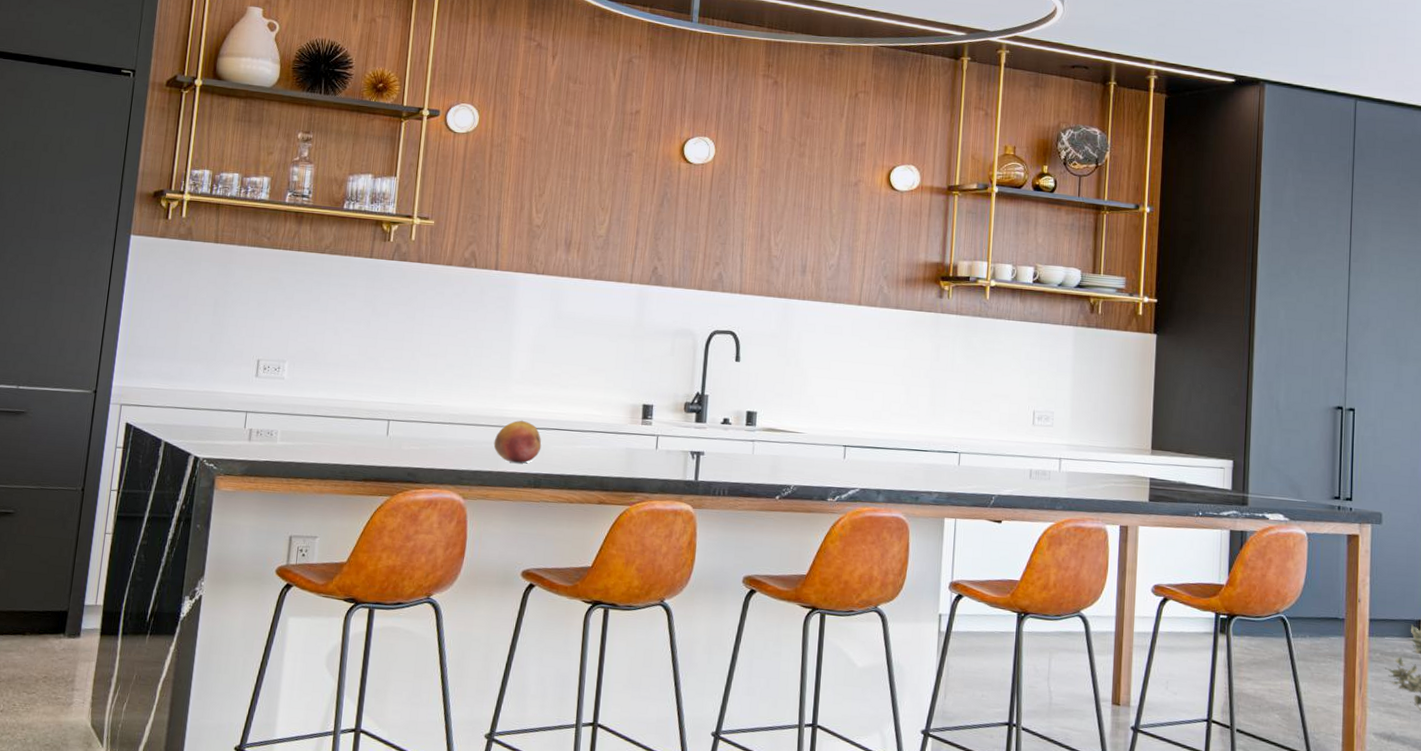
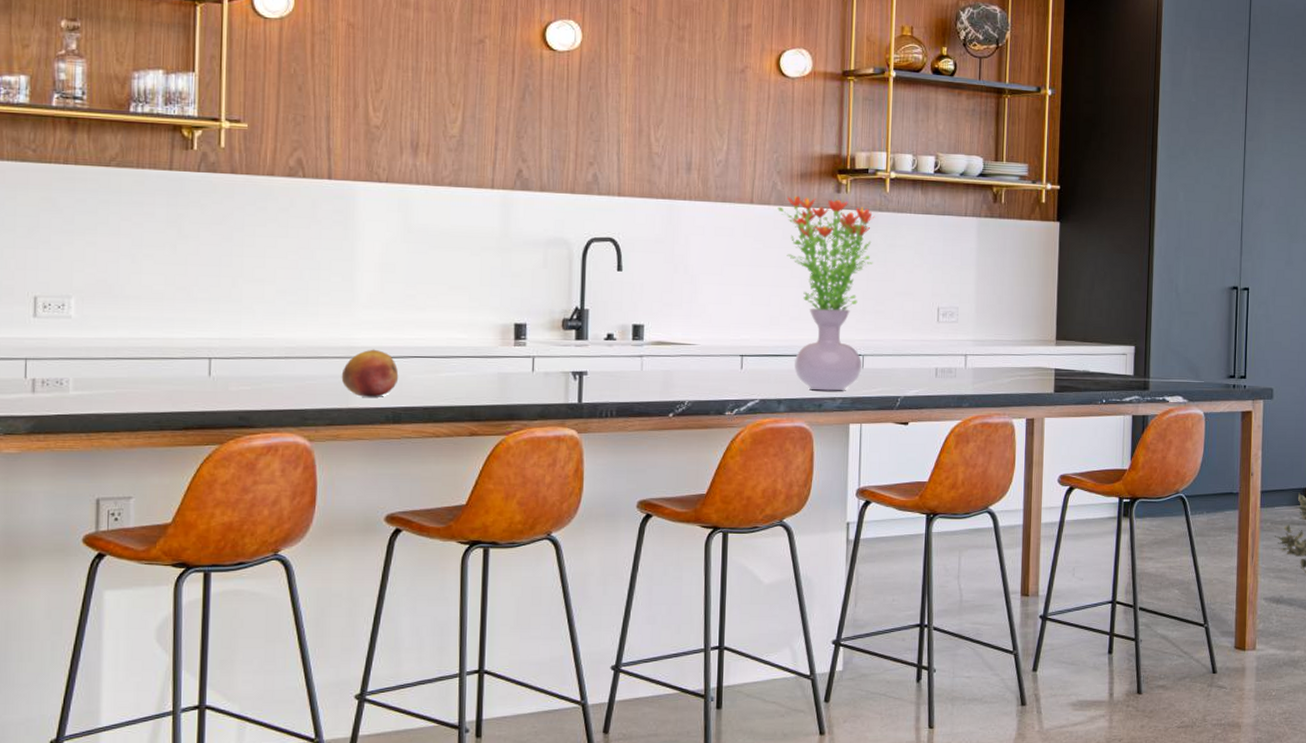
flower arrangement: none [883,299,975,486] -> present [777,195,875,391]

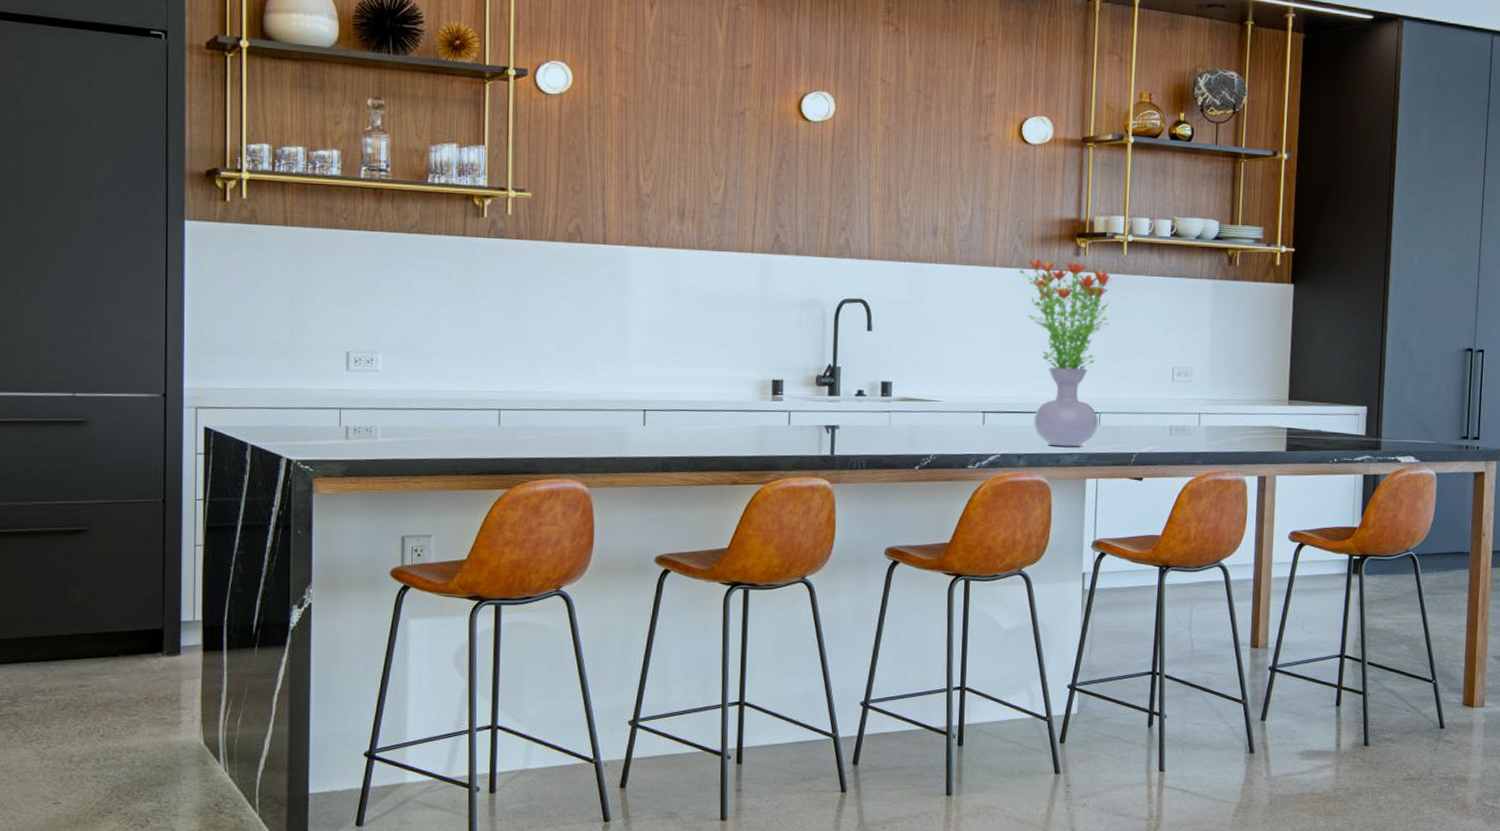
fruit: present [341,349,399,397] -> none [615,402,667,447]

